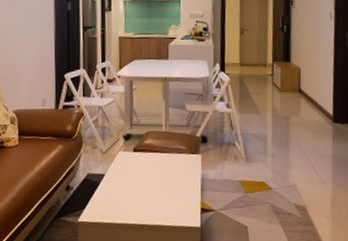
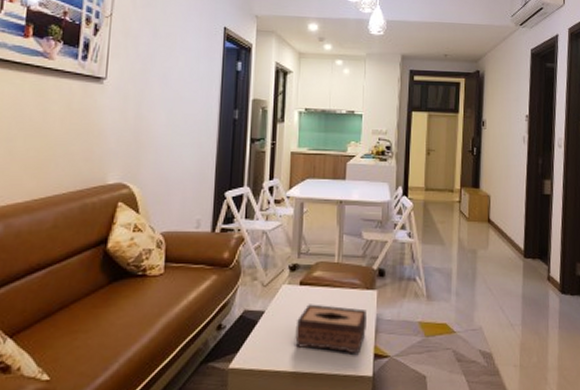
tissue box: none [132,167,193,209] -> present [295,304,367,354]

